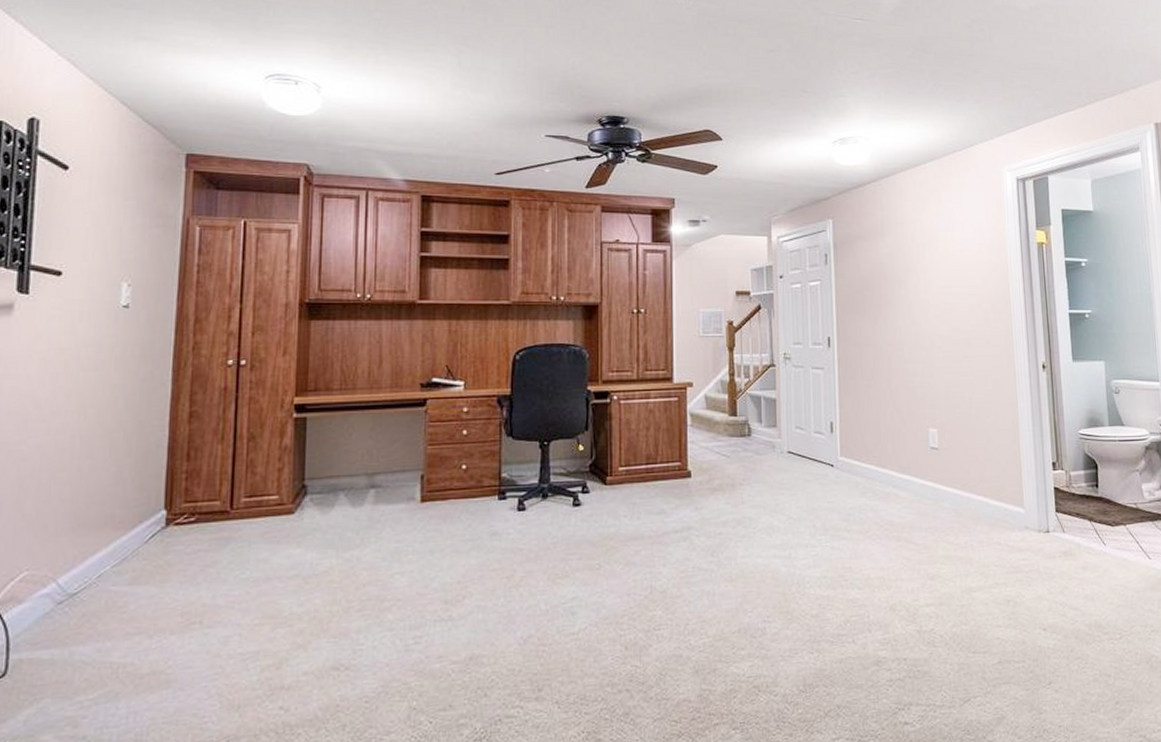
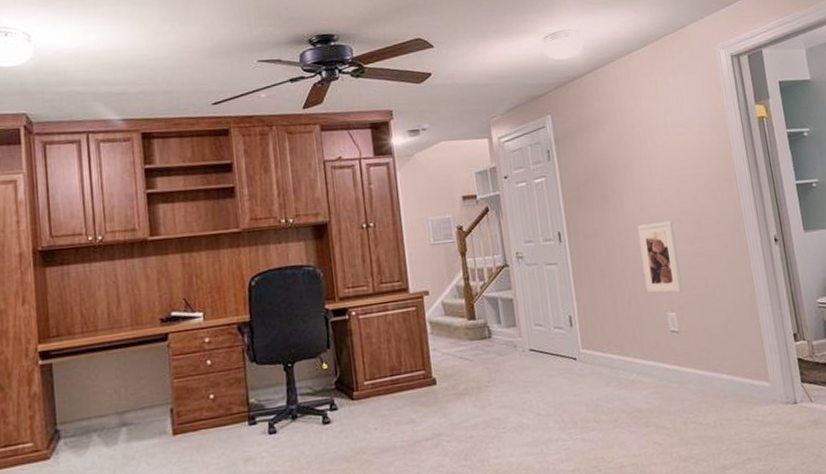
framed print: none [907,336,947,409] -> present [637,220,683,293]

